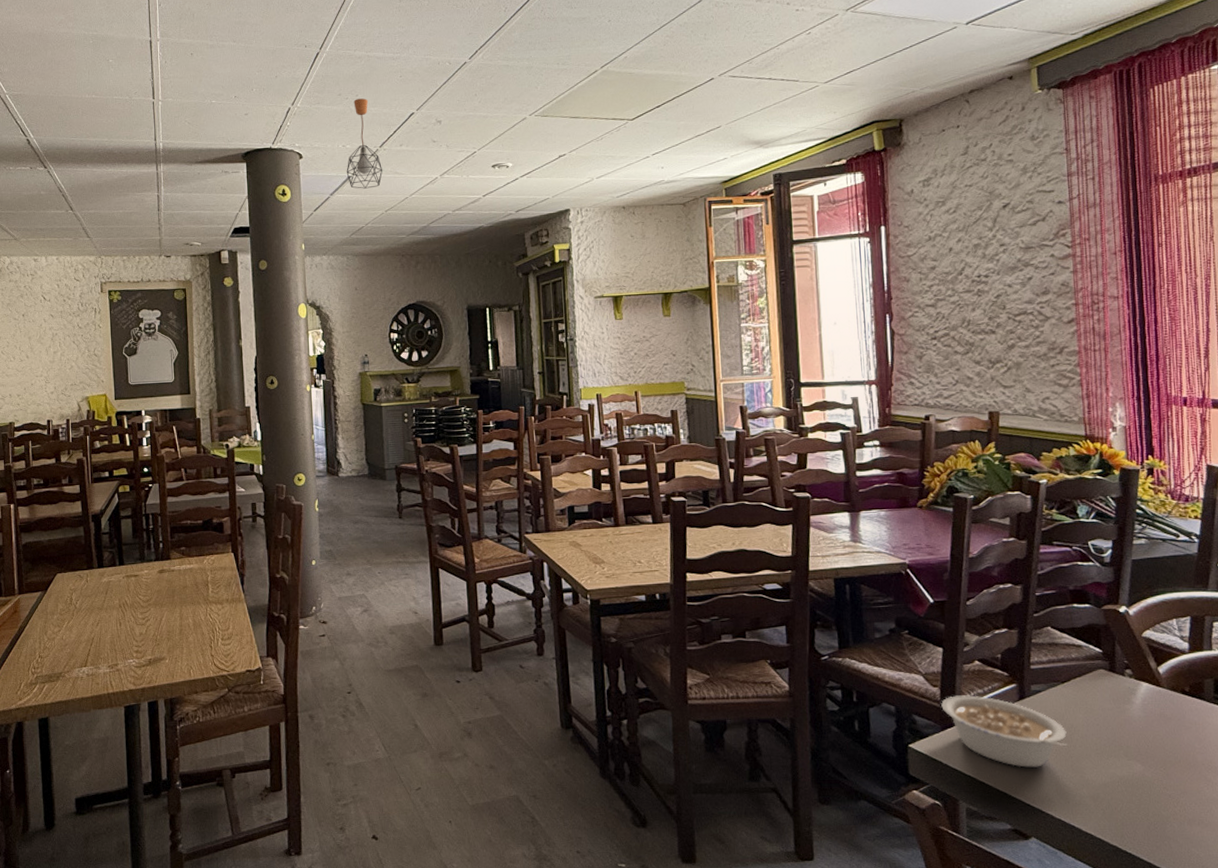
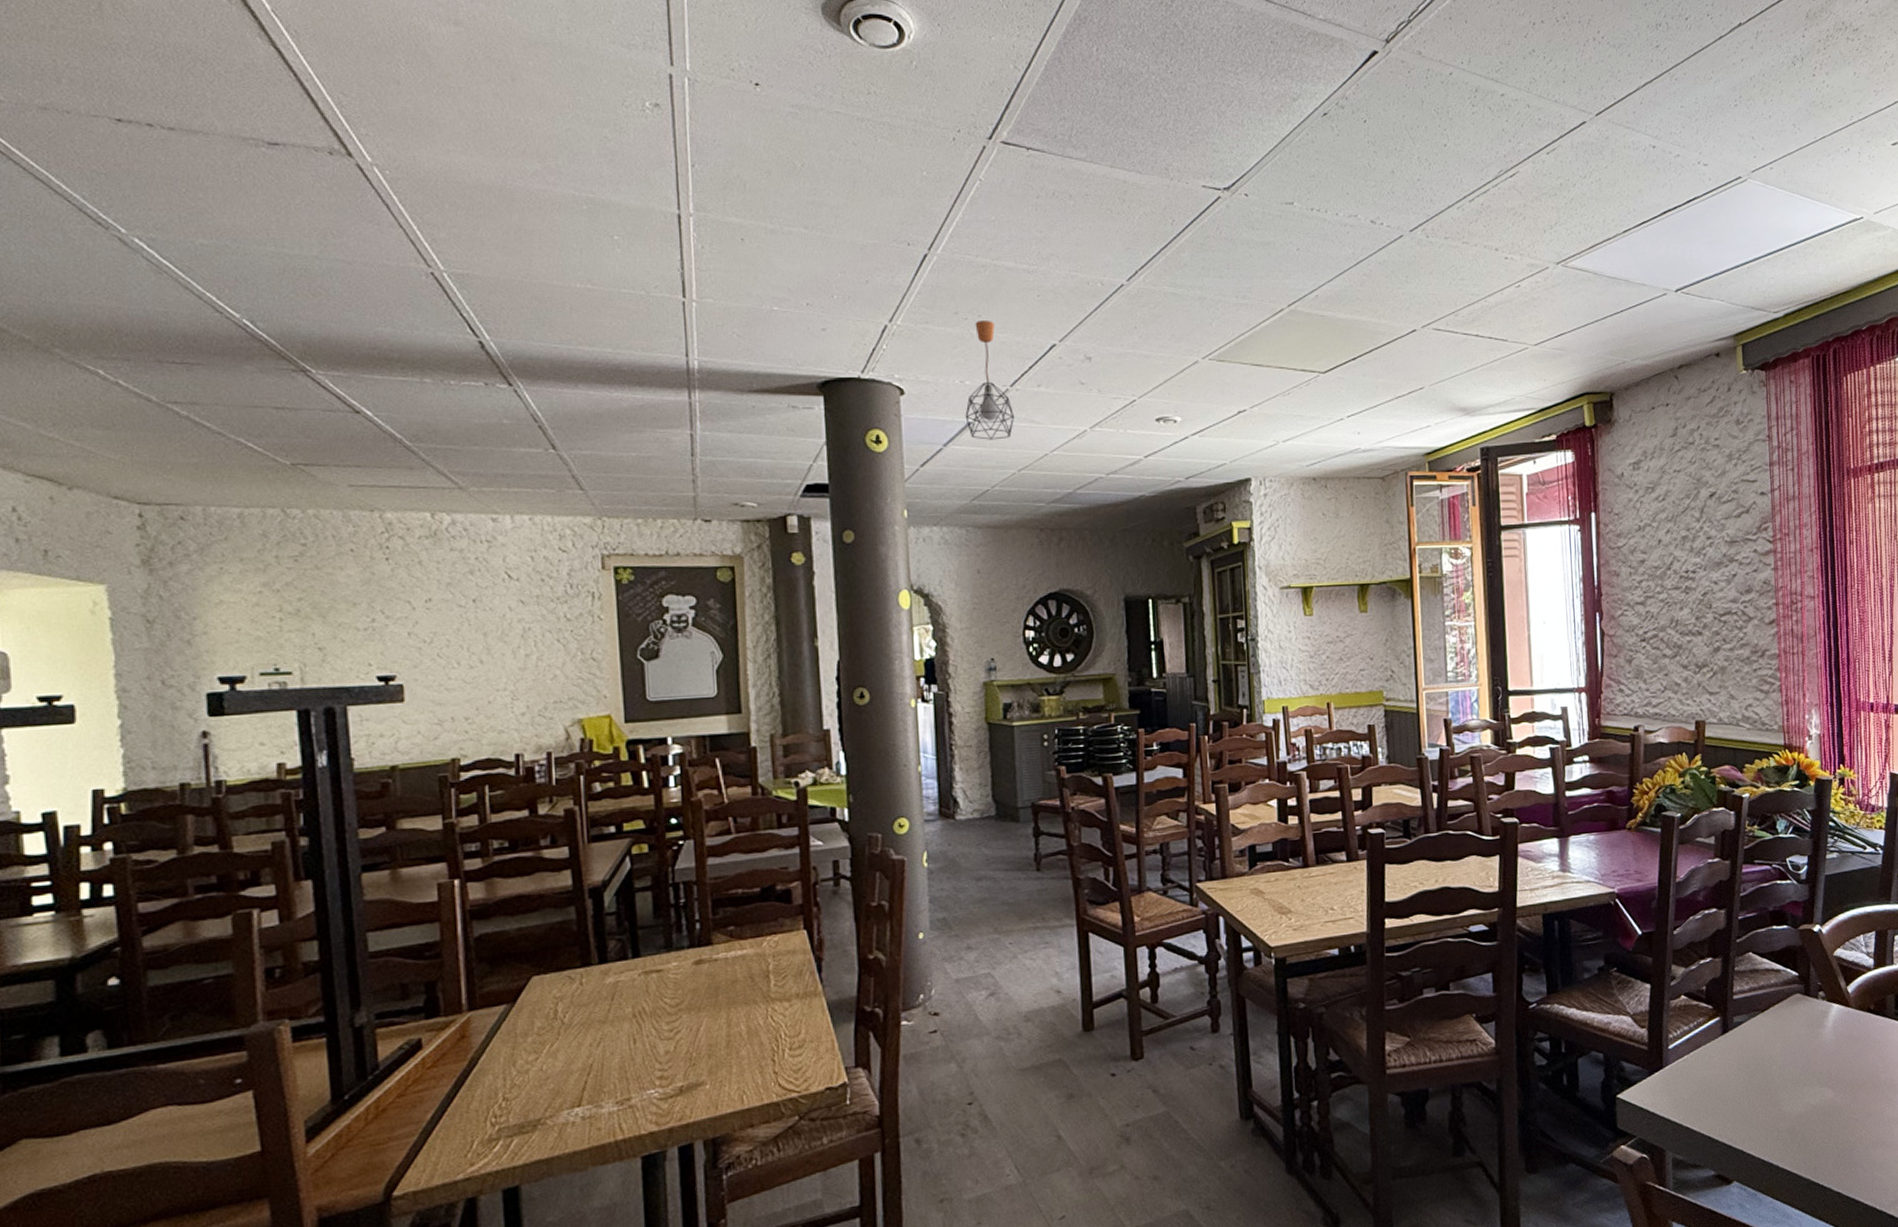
legume: present [941,695,1068,768] -> none [1649,1033,1767,1107]

